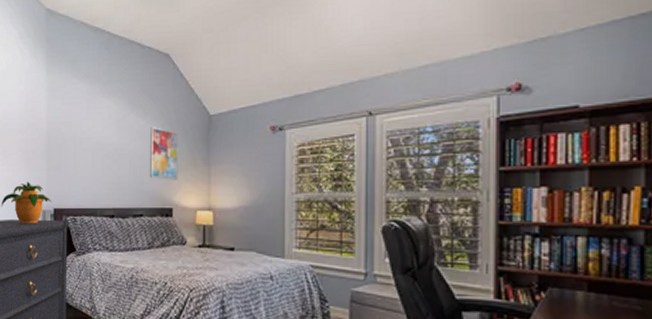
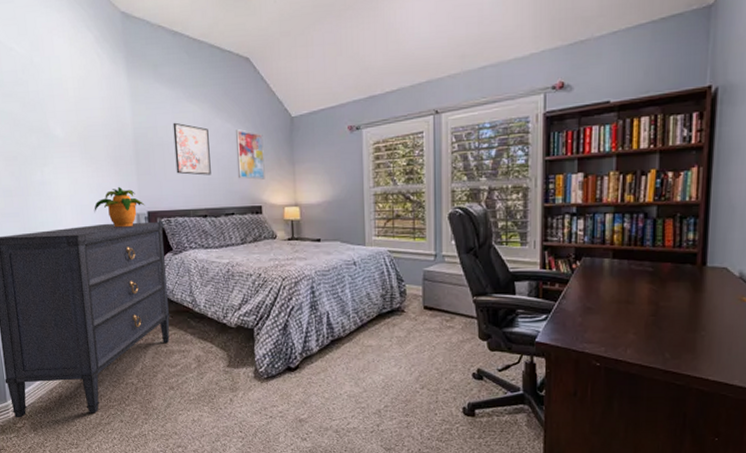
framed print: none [86,118,122,173] -> present [173,122,211,175]

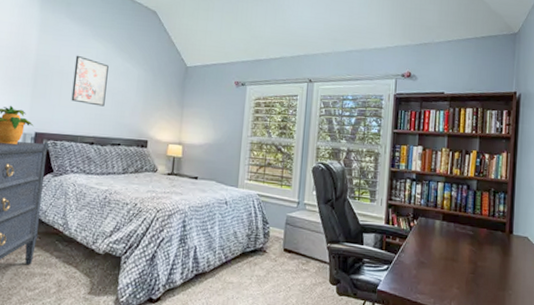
wall art: present [235,129,265,180] -> none [129,70,159,117]

